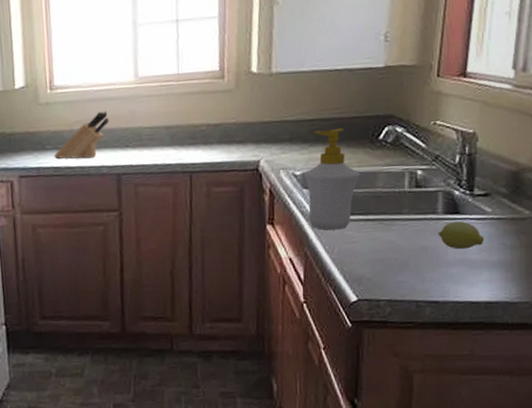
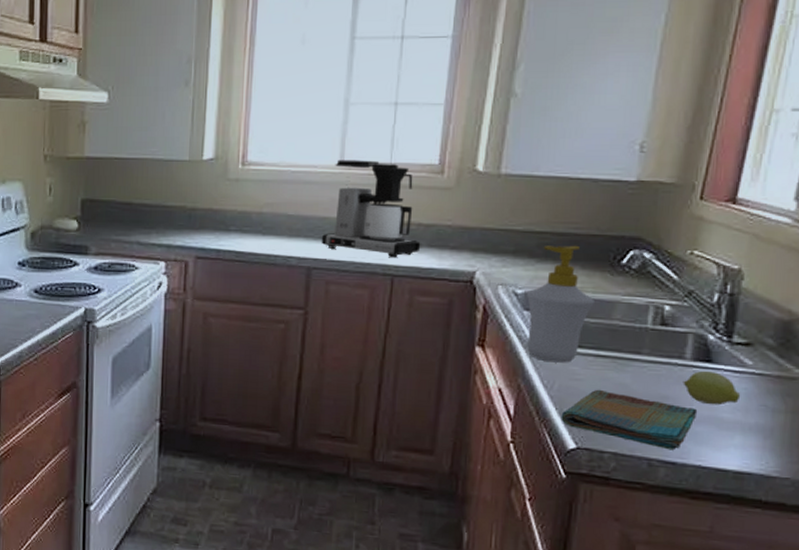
knife block: present [54,111,109,159] -> none [237,195,305,246]
coffee maker: none [126,73,212,157] -> present [321,160,421,258]
dish towel: none [342,248,452,292] -> present [561,389,698,450]

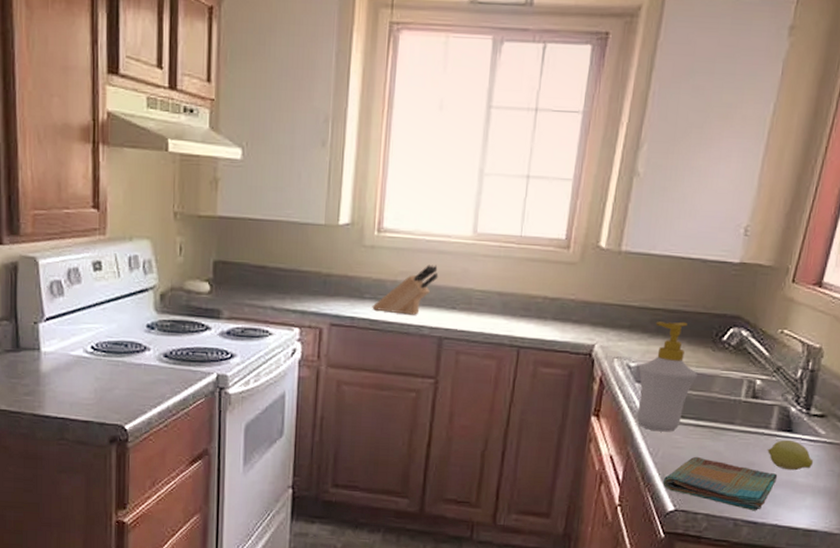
knife block: none [237,195,305,246] -> present [372,264,439,315]
coffee maker: present [321,160,421,258] -> none [452,230,546,330]

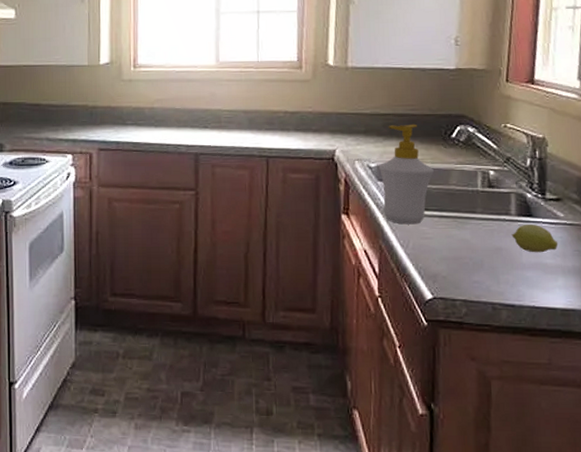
knife block: present [372,264,439,315] -> none [134,91,190,136]
dish towel: present [663,456,778,511] -> none [417,245,526,294]

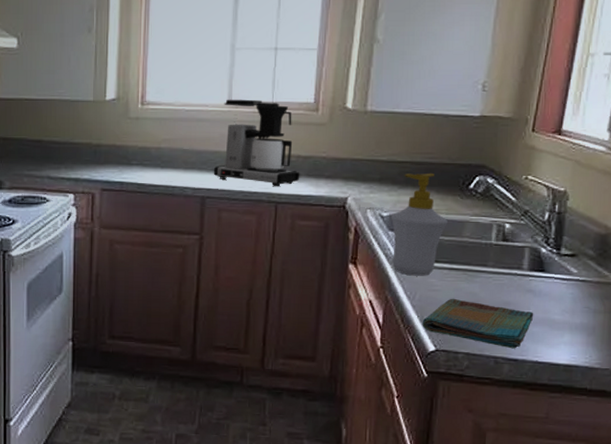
coffee maker: none [205,59,289,142] -> present [213,99,300,187]
dish towel: none [417,245,526,294] -> present [422,298,534,349]
fruit: present [511,224,558,253] -> none [521,279,569,309]

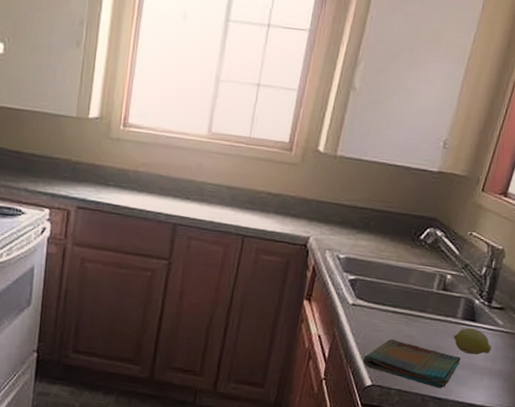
coffee maker: present [213,99,300,187] -> none [187,130,269,221]
soap bottle: present [390,172,448,276] -> none [343,219,397,317]
fruit: none [521,279,569,309] -> present [453,327,492,355]

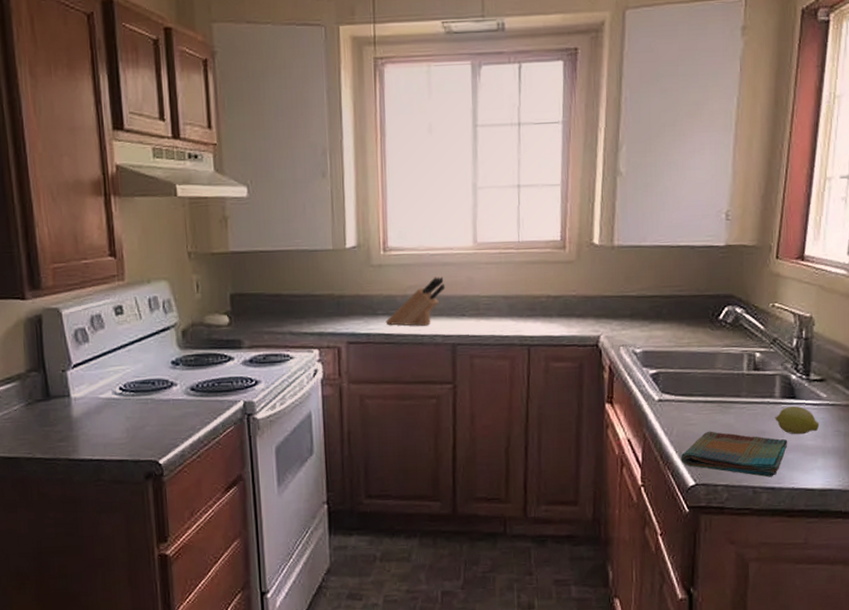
knife block: none [115,158,176,203] -> present [385,276,445,326]

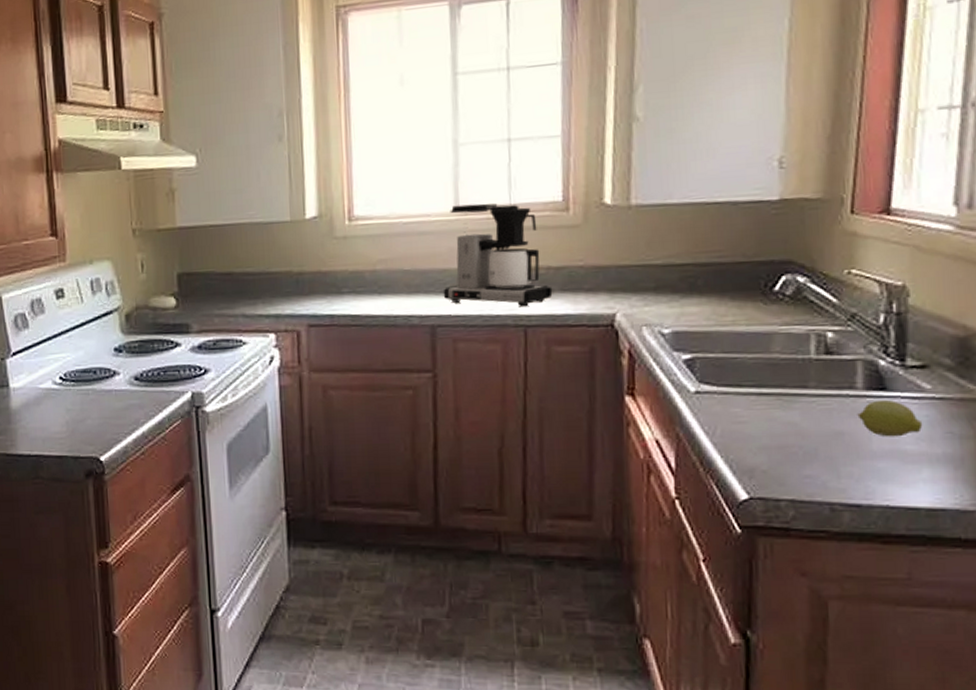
knife block: present [385,276,445,326] -> none [352,248,422,305]
coffee maker: none [462,240,551,329] -> present [443,203,553,307]
dish towel: present [681,431,788,478] -> none [727,431,878,492]

